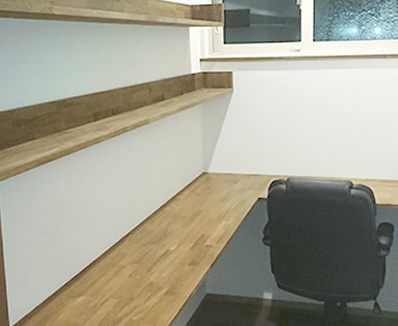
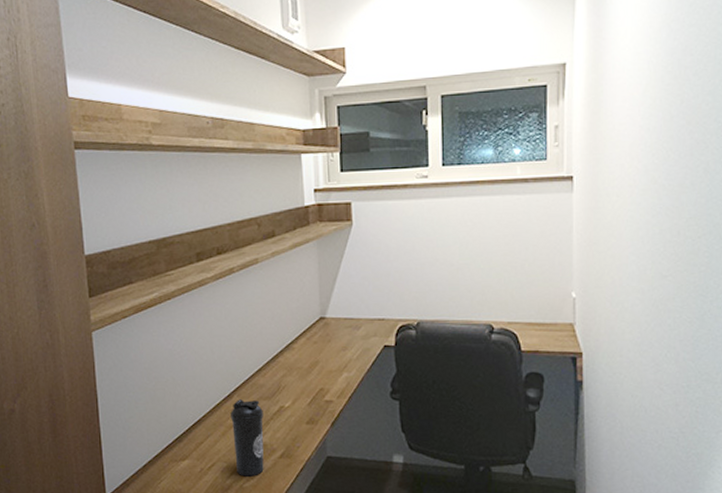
water bottle: none [122,243,151,311] -> present [231,399,264,477]

